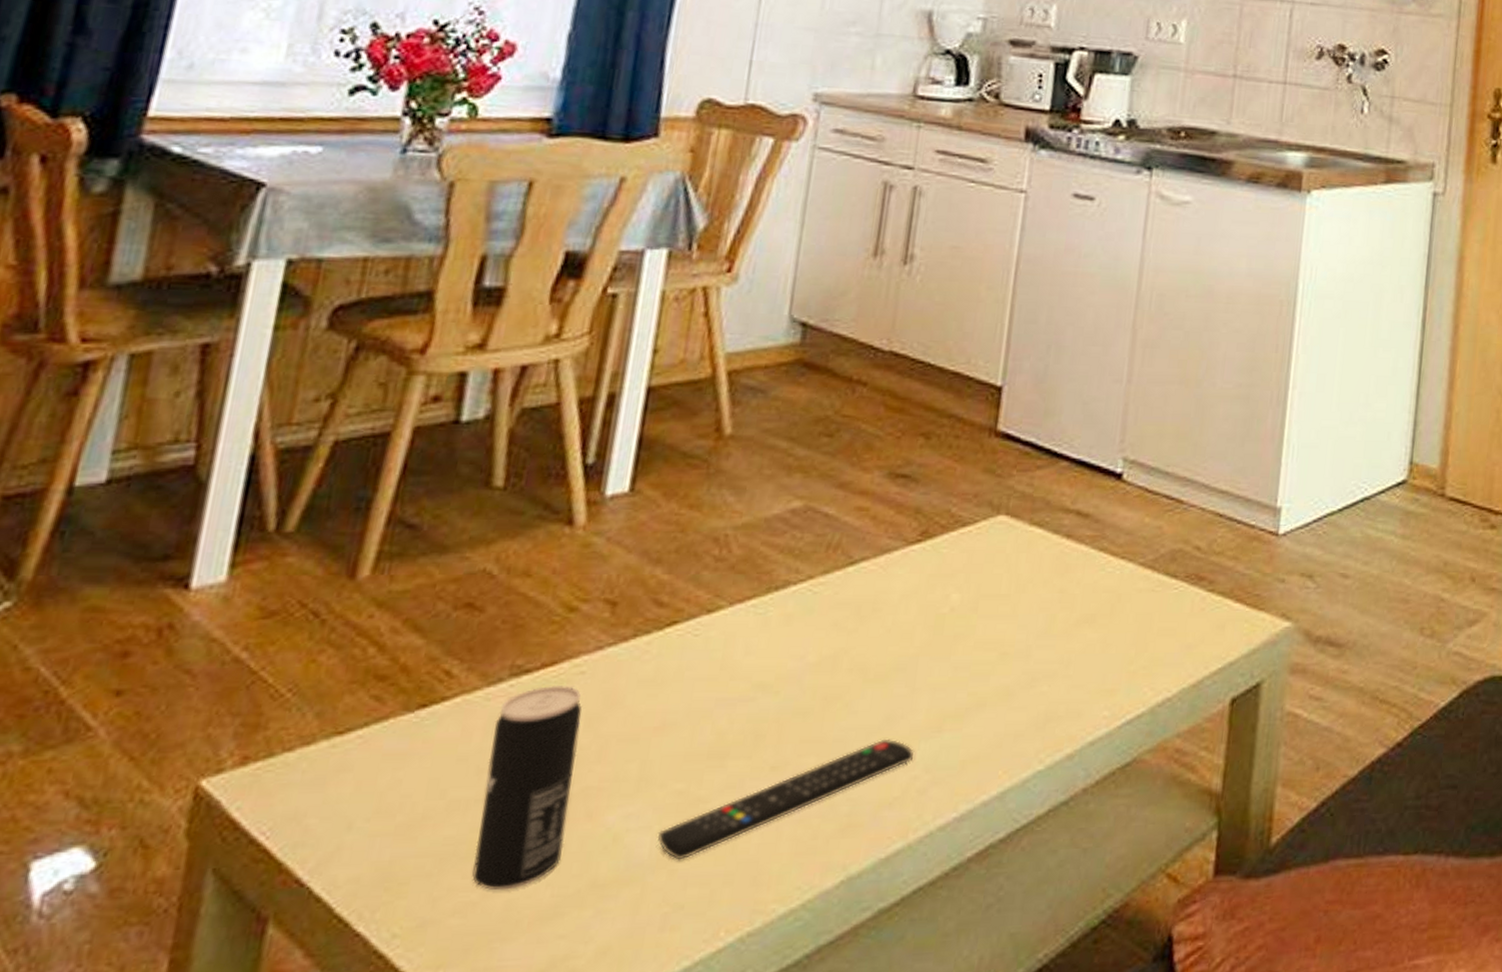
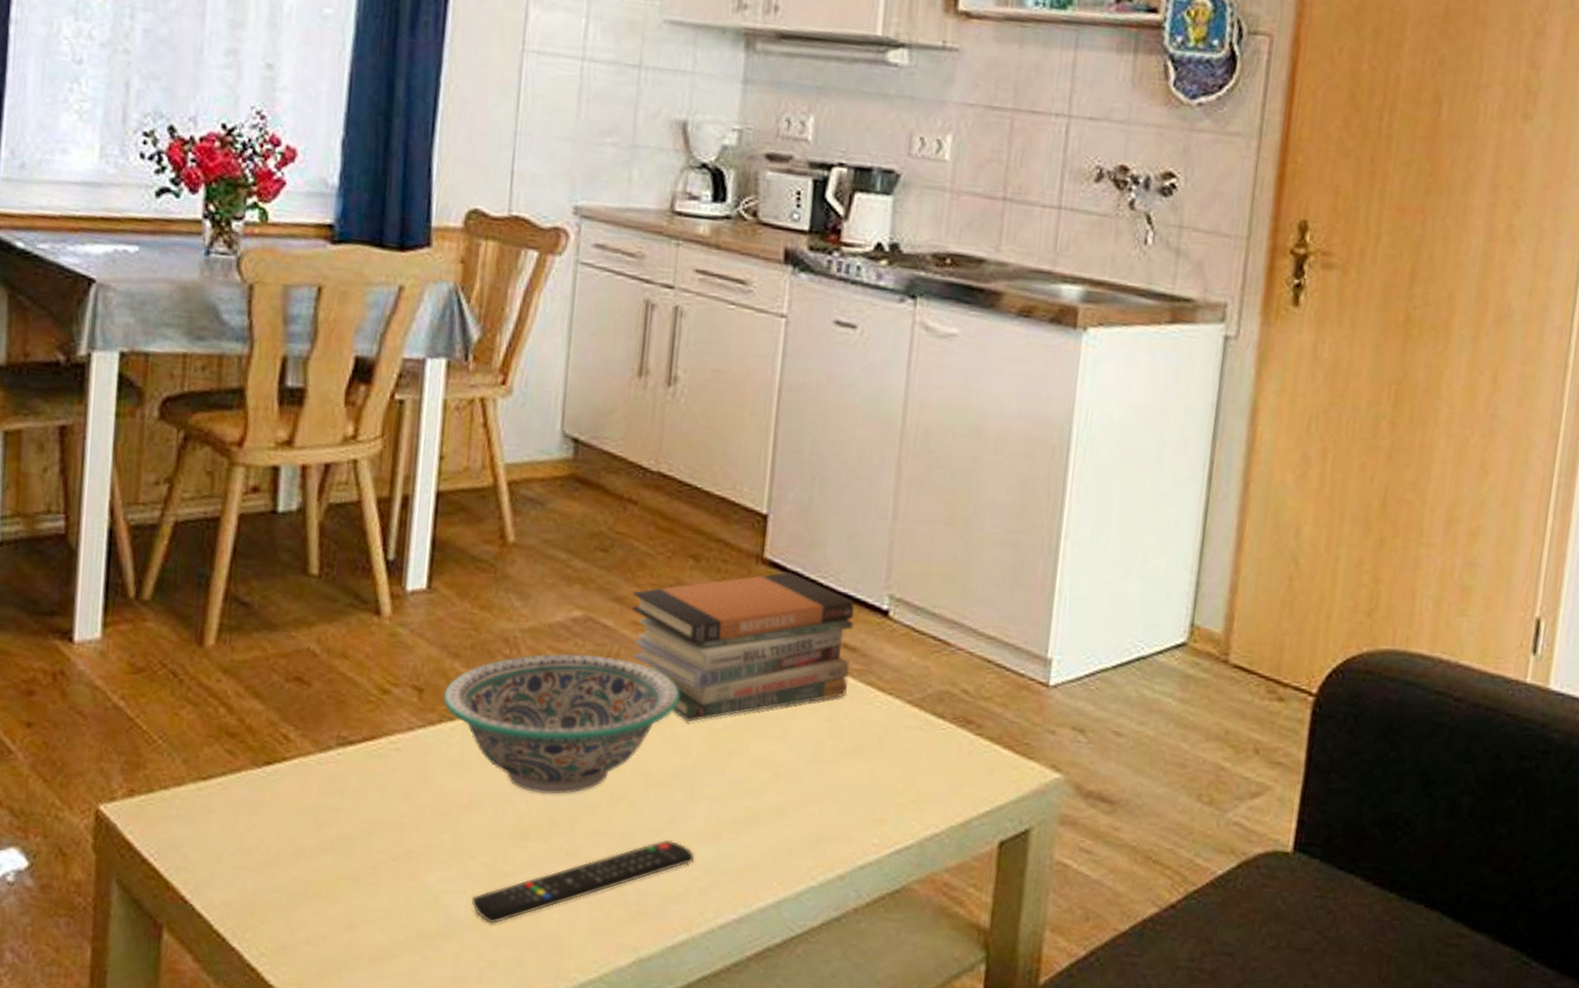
beverage can: present [472,684,583,891] -> none [320,757,400,930]
decorative bowl: none [640,548,905,705] -> present [443,653,680,795]
book stack: none [855,443,1089,609] -> present [631,572,855,722]

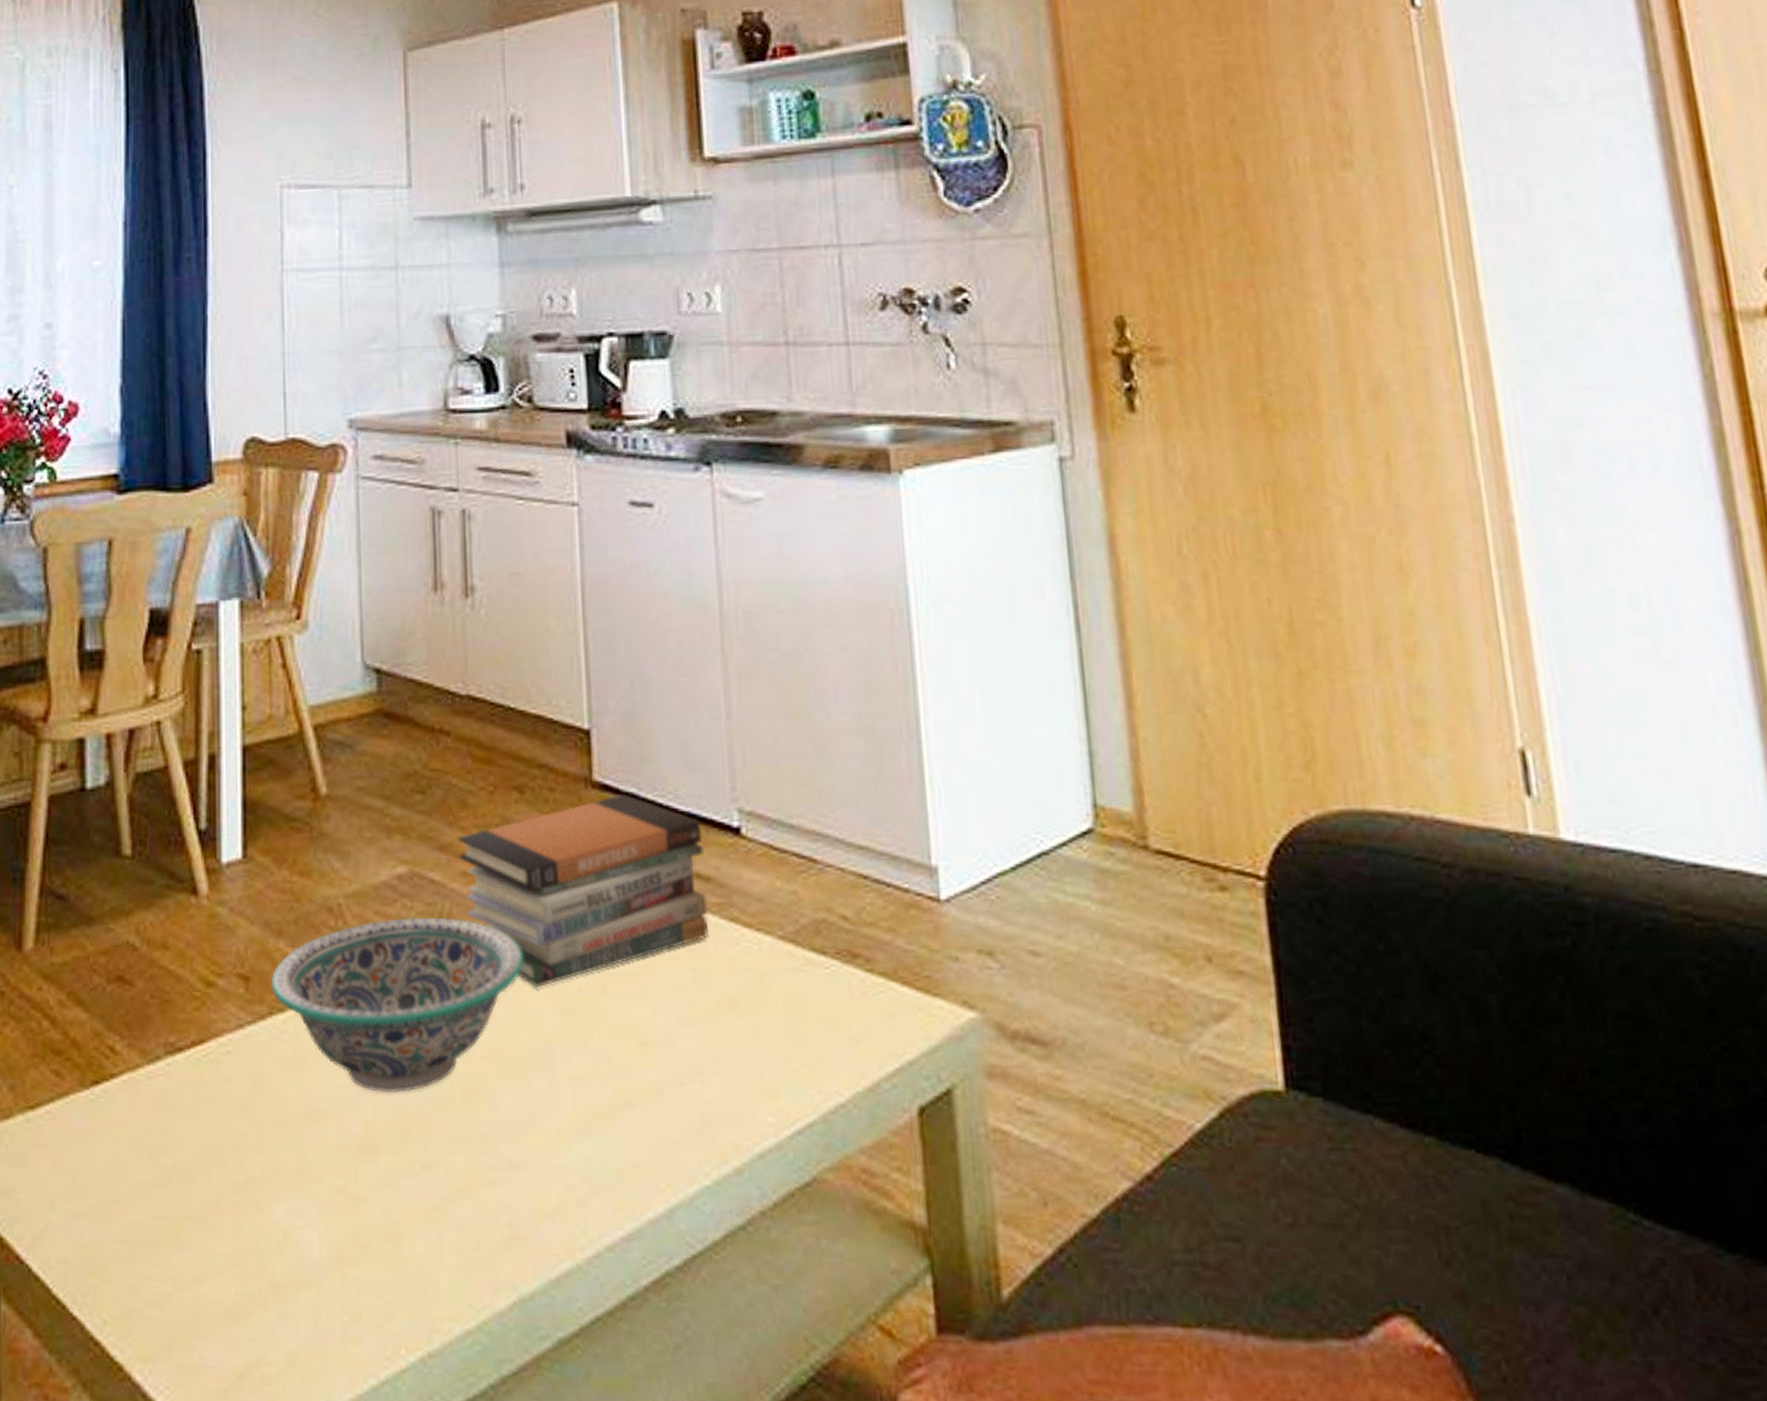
remote control: present [471,839,695,924] -> none [324,1139,566,1265]

